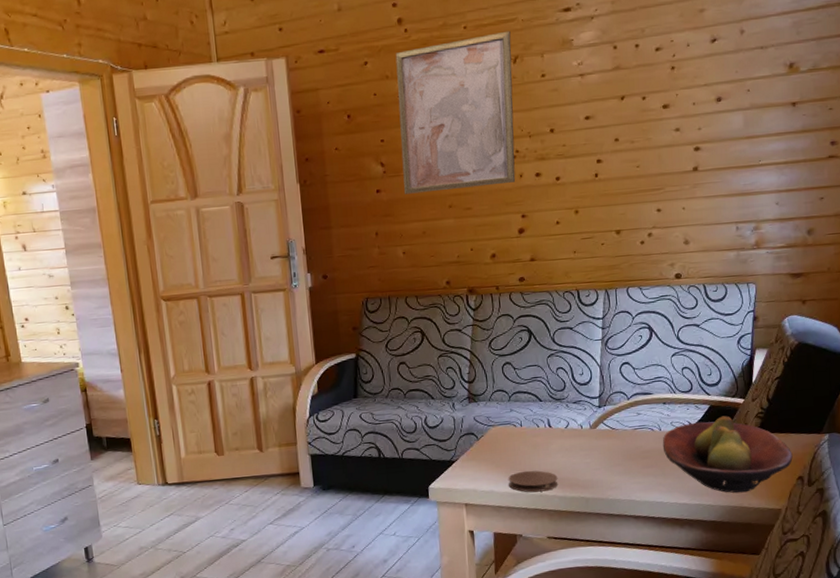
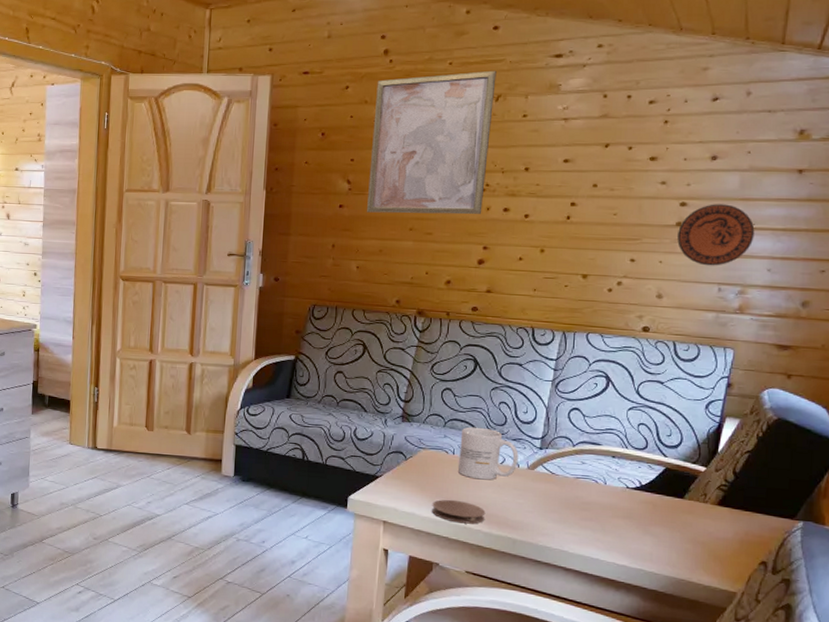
mug: none [525,395,581,447] -> present [457,426,519,480]
fruit bowl: present [662,415,793,493] -> none [606,481,757,567]
decorative plate: none [695,144,762,207] -> present [677,204,755,266]

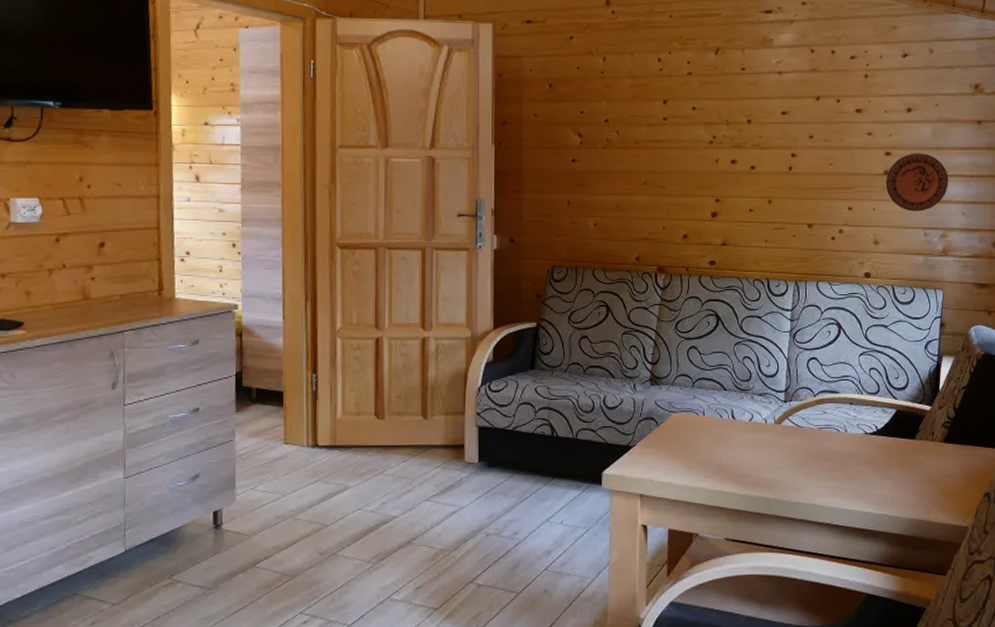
wall art: present [366,70,497,215] -> none [599,24,714,167]
coaster: present [432,499,486,524] -> none [687,463,740,488]
mug: present [457,426,519,480] -> none [709,385,766,440]

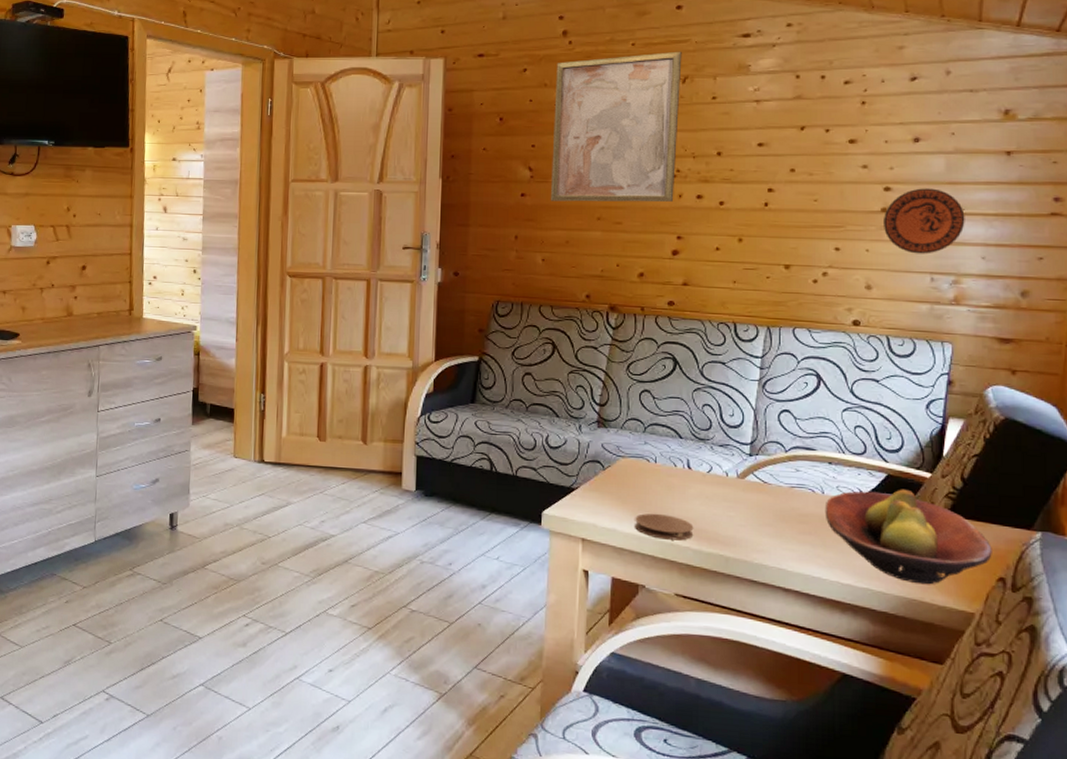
wall art: none [599,24,714,167] -> present [550,51,682,203]
coaster: none [687,463,740,488] -> present [635,513,694,541]
fruit bowl: none [848,422,979,506] -> present [824,489,992,585]

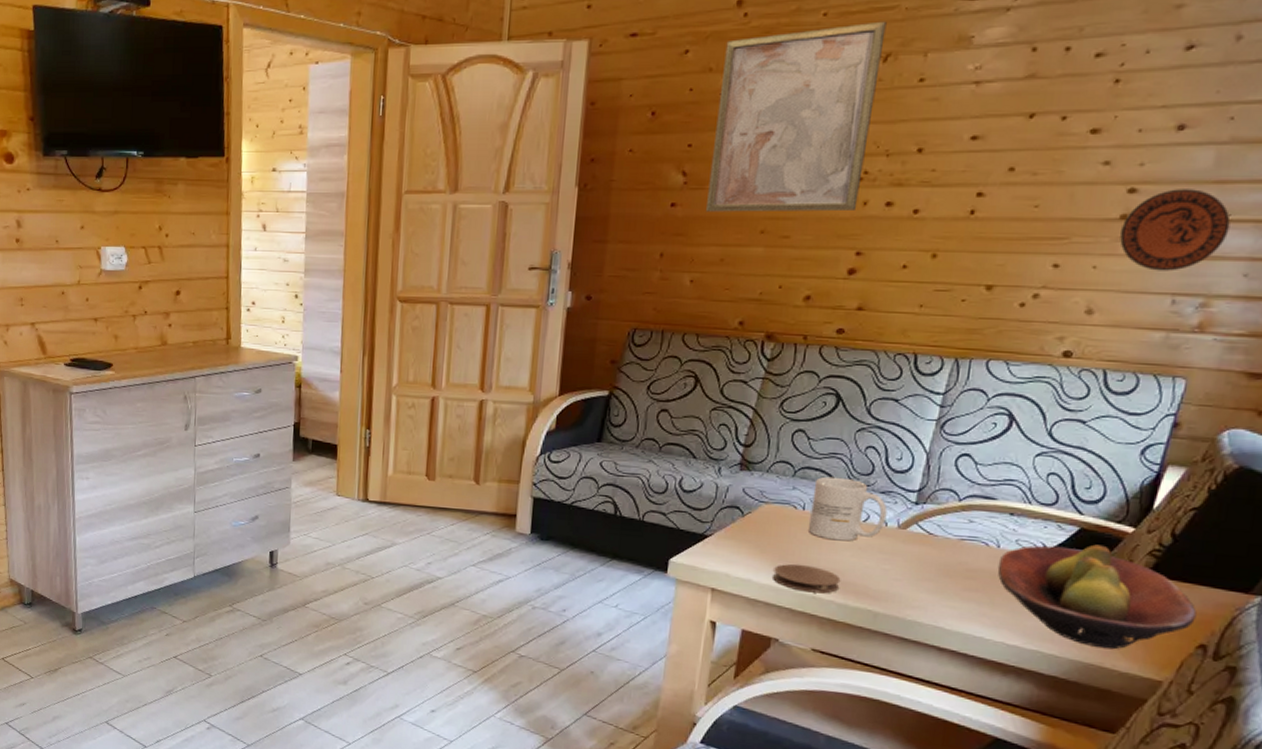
mug: none [661,432,727,491] -> present [807,476,888,541]

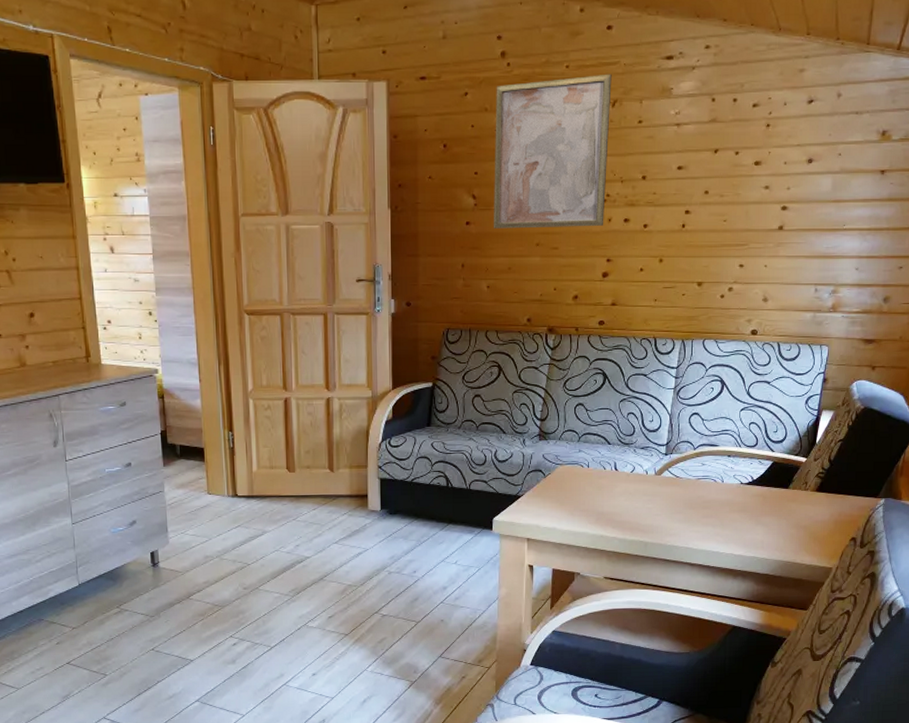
coaster: present [773,564,841,594] -> none [571,511,620,533]
mug: present [807,476,888,541] -> none [592,439,647,489]
fruit bowl: present [997,544,1197,650] -> none [723,473,848,549]
decorative plate: present [1120,189,1231,271] -> none [780,206,845,268]

